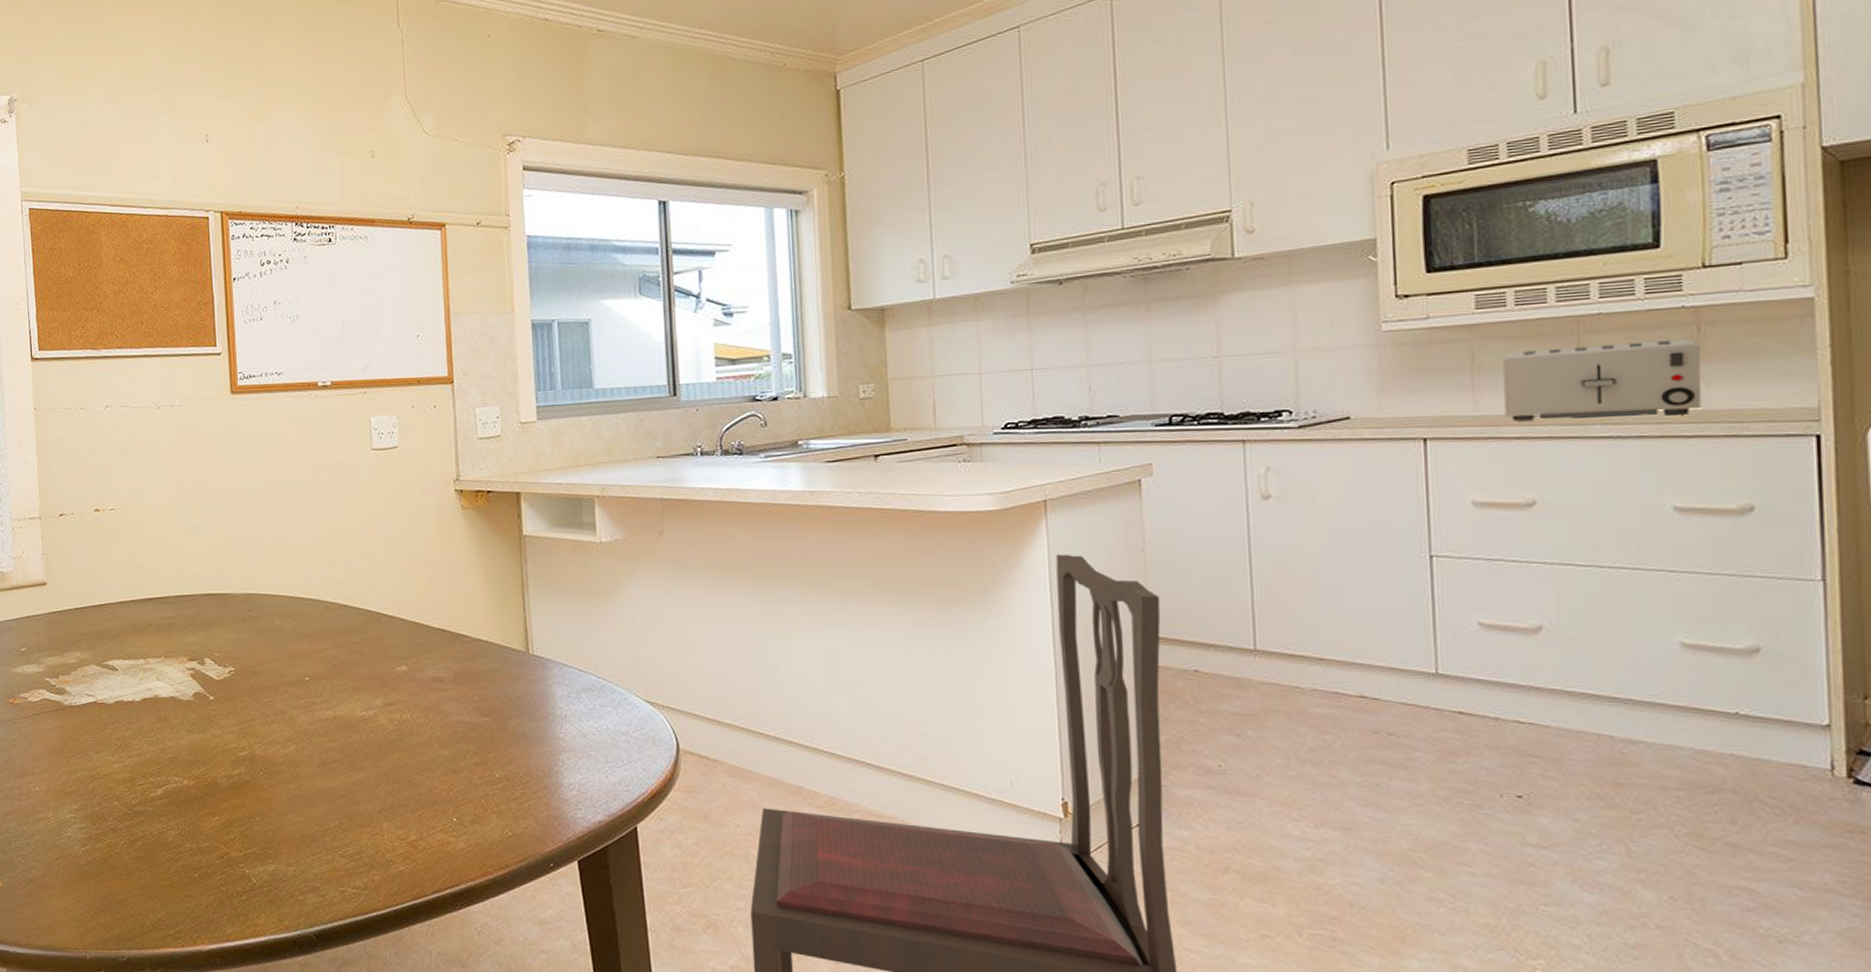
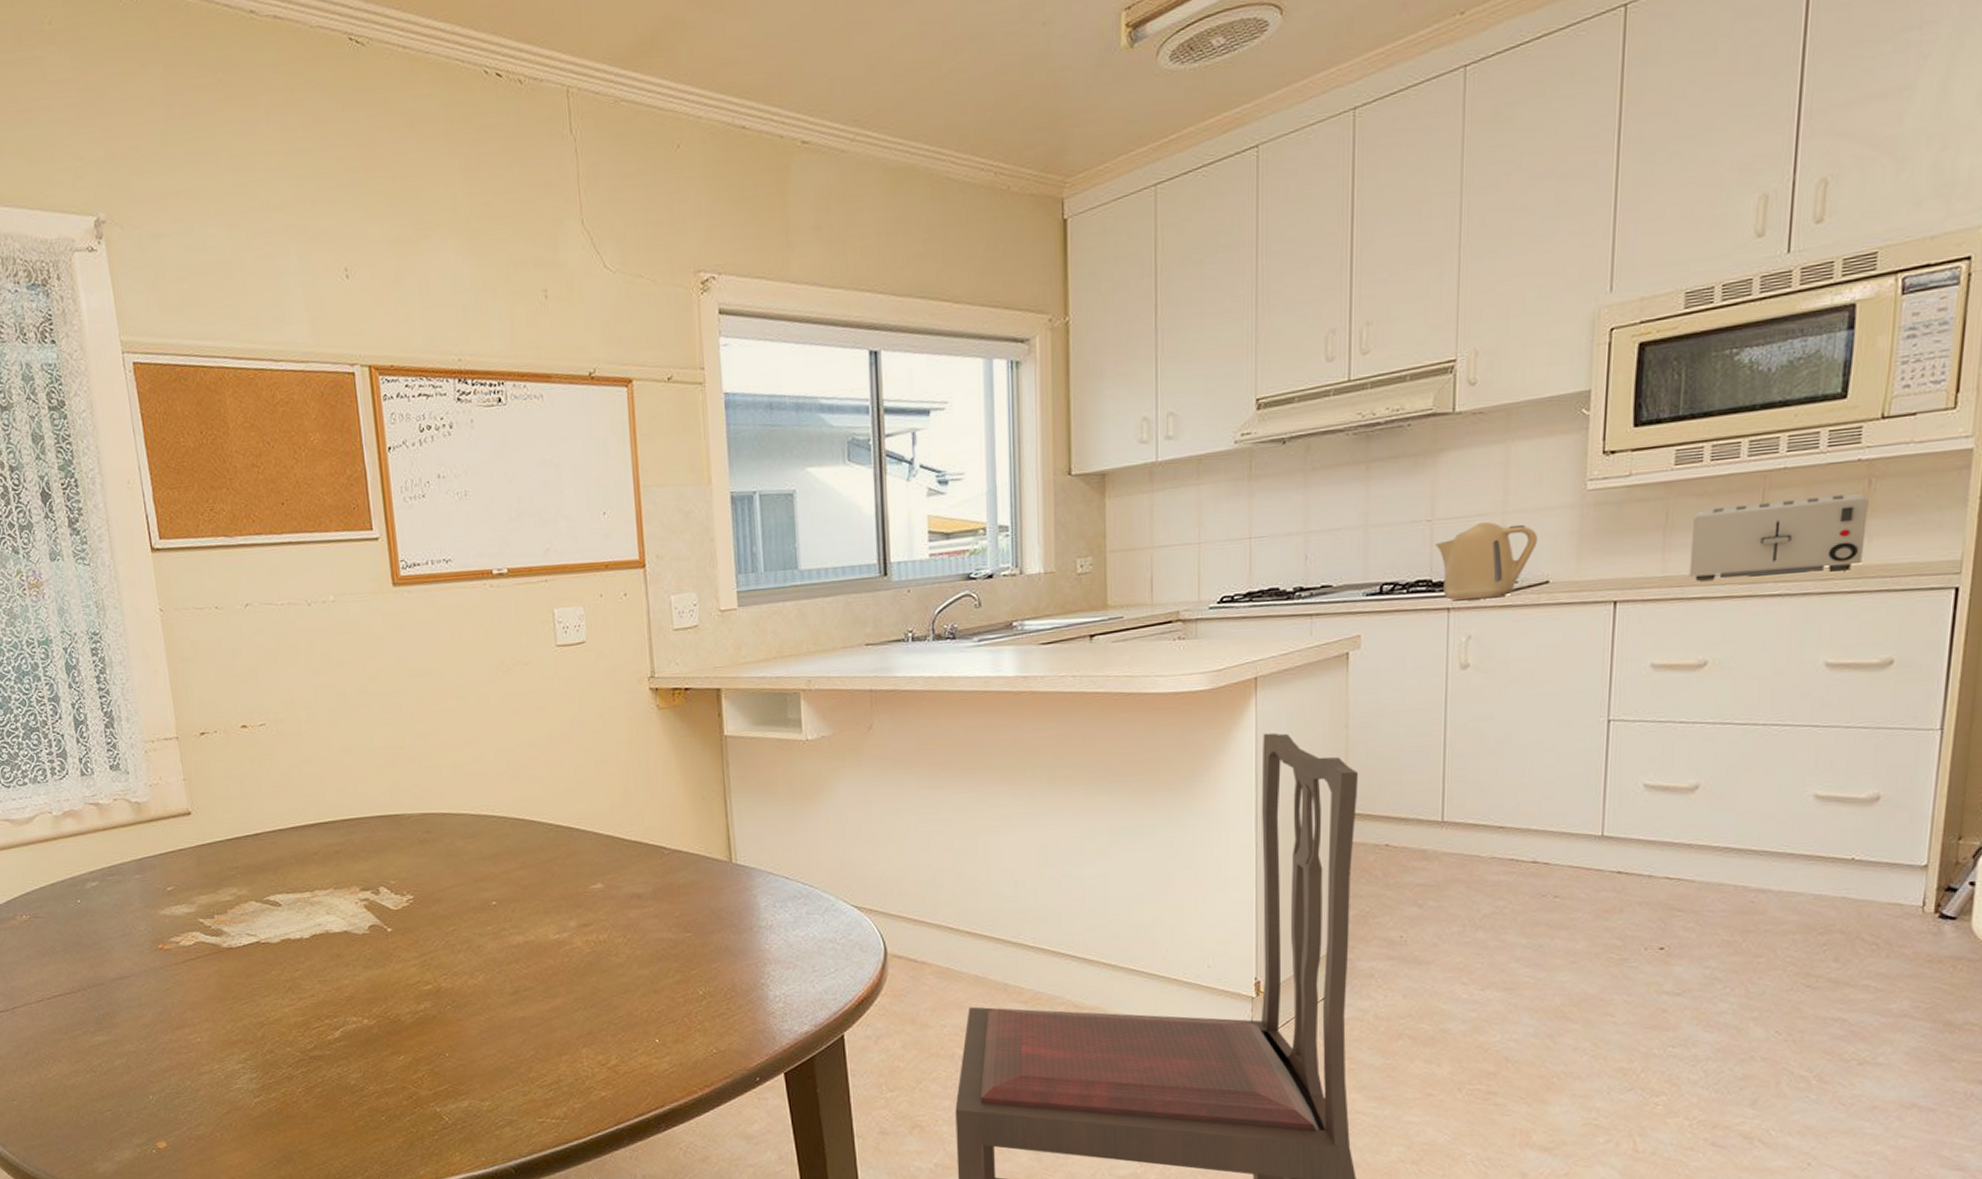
kettle: none [1224,359,1333,434] -> present [1435,521,1537,601]

